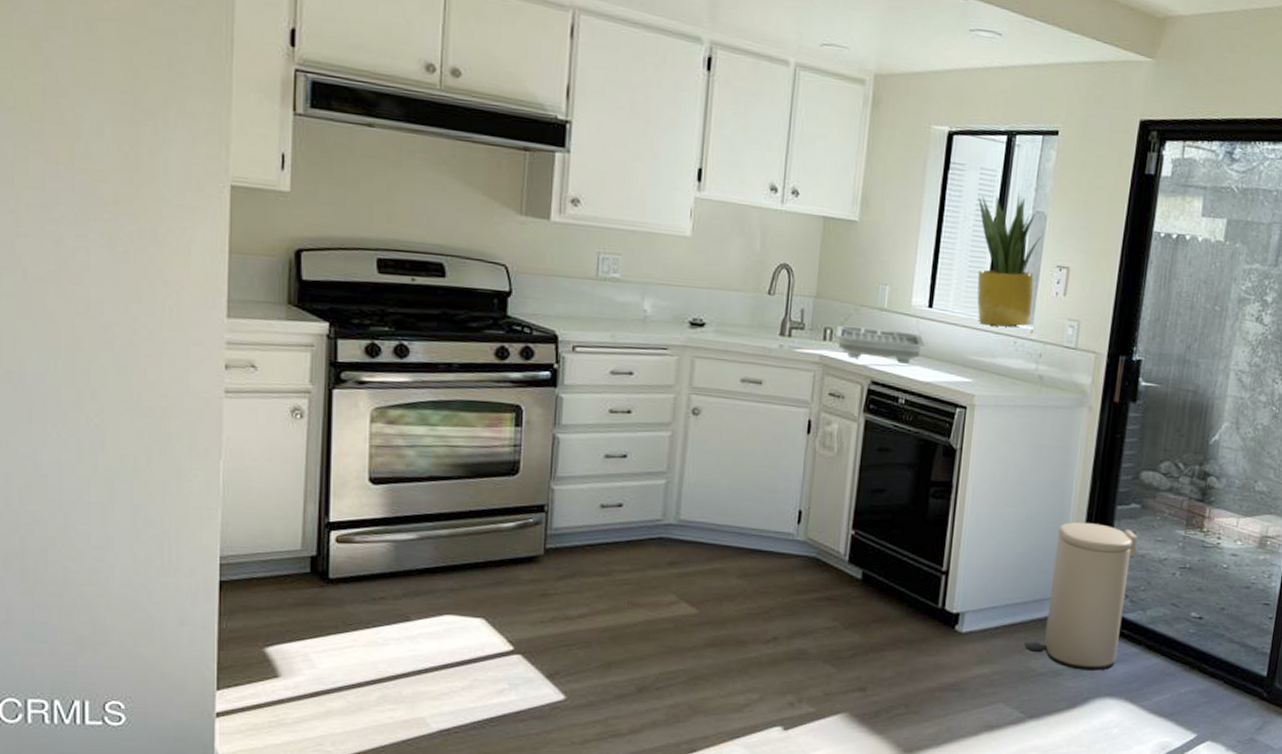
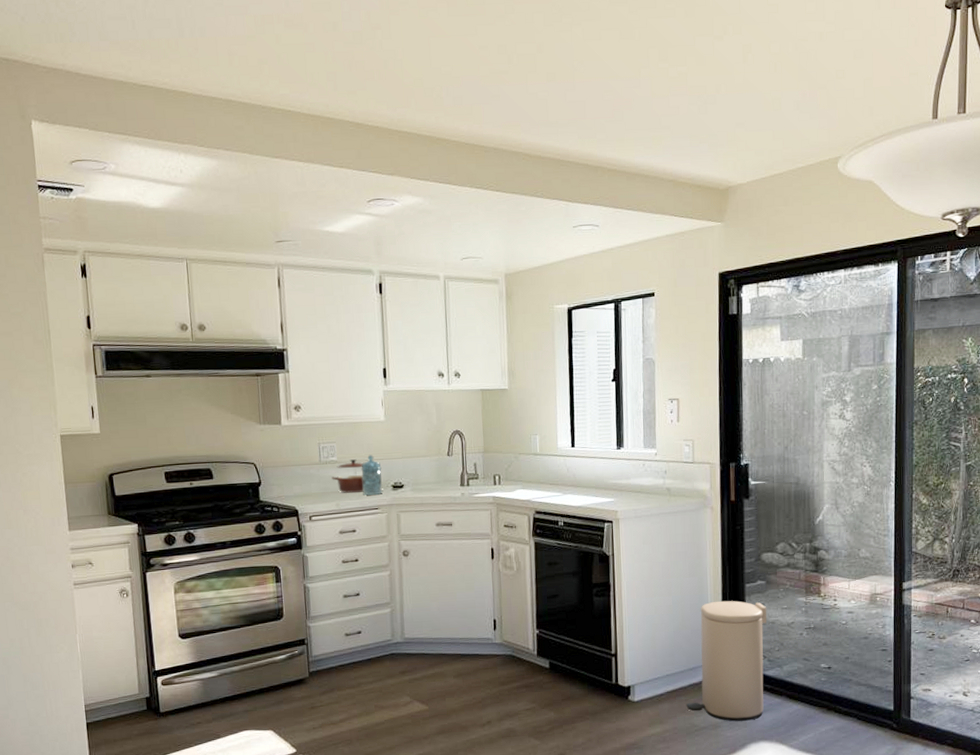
saucepan: none [610,280,655,325] -> present [332,459,364,493]
canister: none [649,278,679,331] -> present [361,455,382,495]
dish rack: present [835,325,925,364] -> none [502,469,573,496]
planter: present [977,192,1044,327] -> none [599,346,655,454]

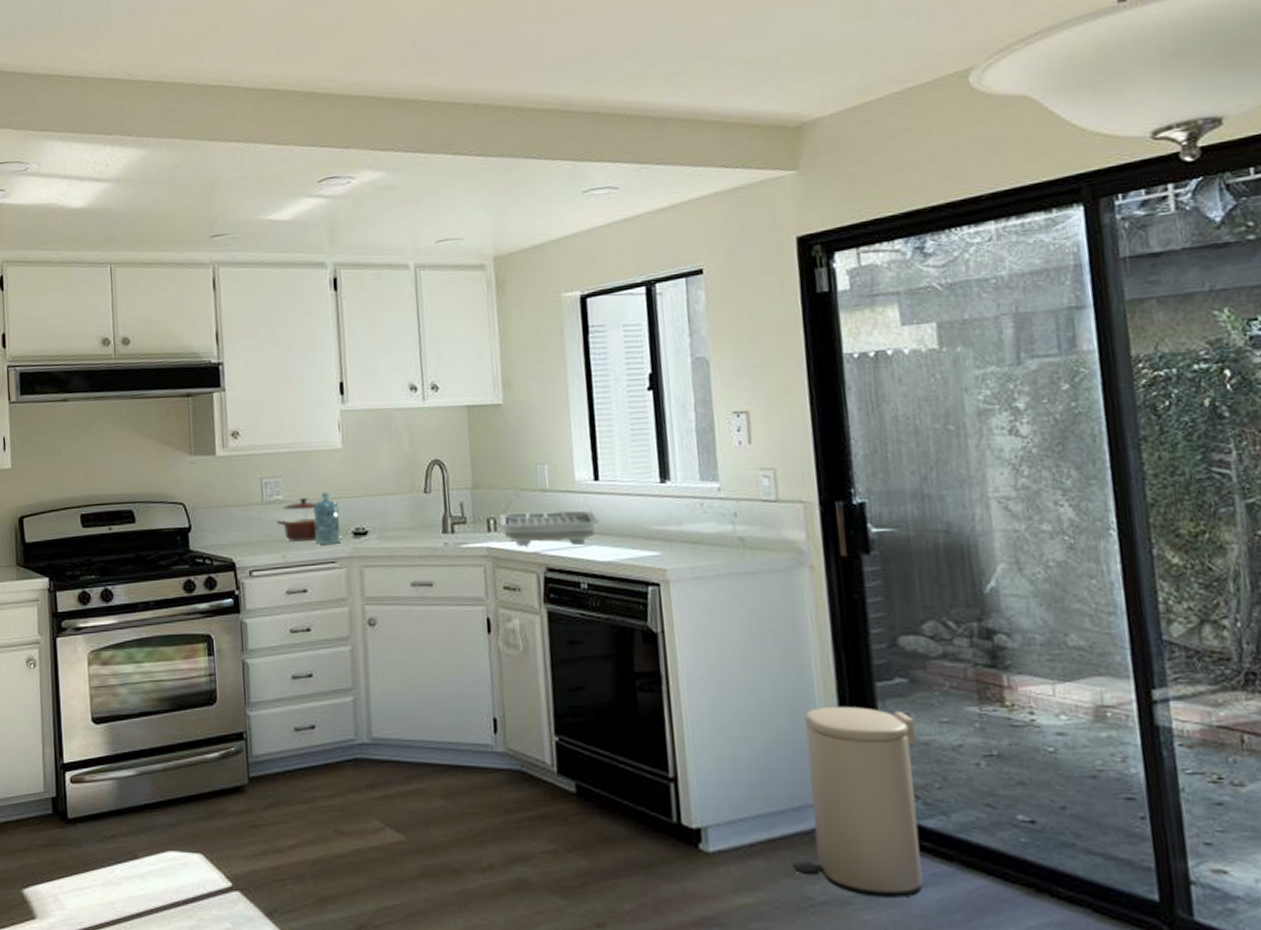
dish rack: none [502,469,573,496] -> present [499,510,599,546]

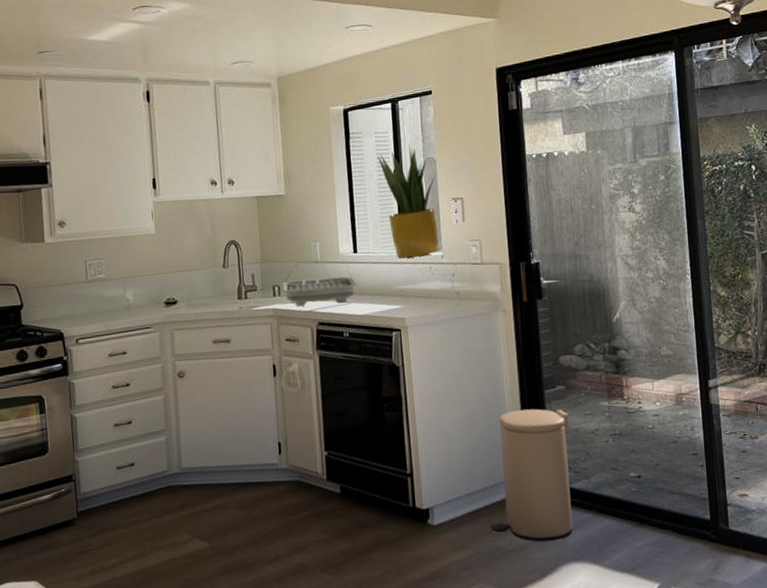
saucepan: present [276,498,317,542] -> none [99,276,134,313]
canister: present [313,492,340,545] -> none [131,270,154,314]
planter: none [627,341,714,490] -> present [378,145,439,259]

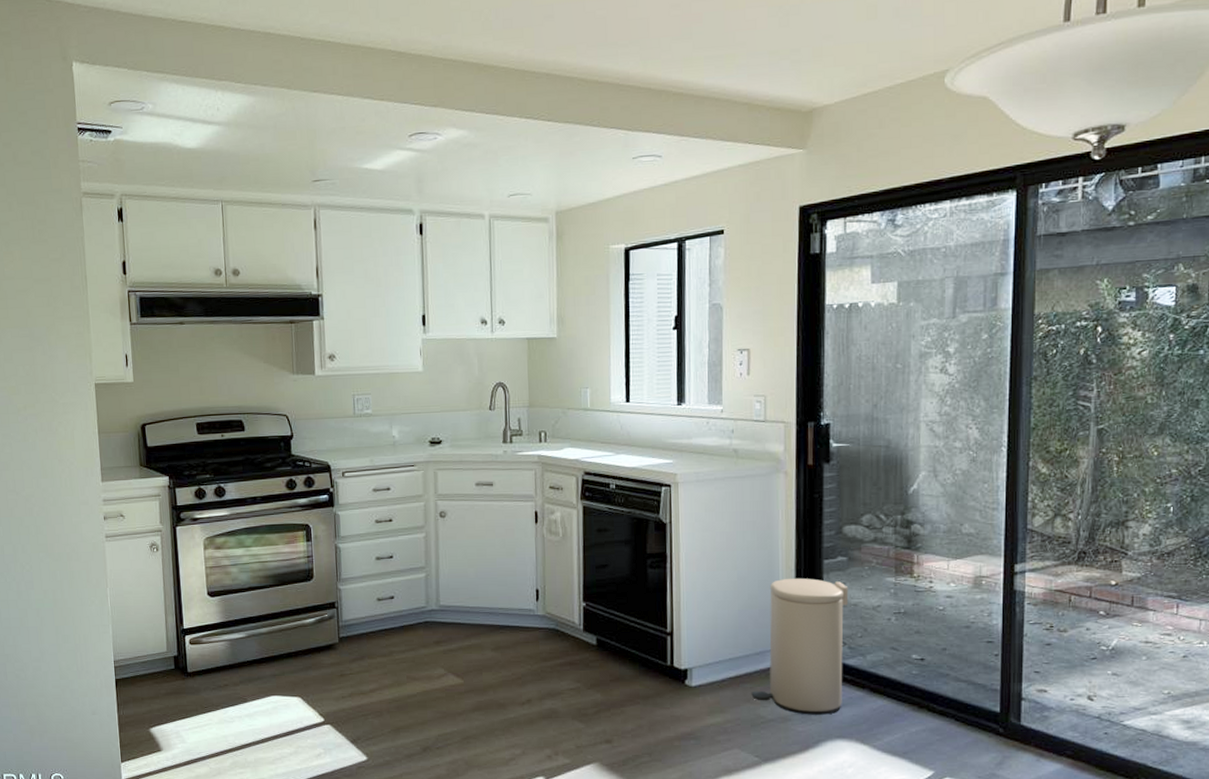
dish rack: present [282,277,357,307] -> none [549,426,627,454]
planter: present [378,145,439,259] -> none [659,290,722,411]

